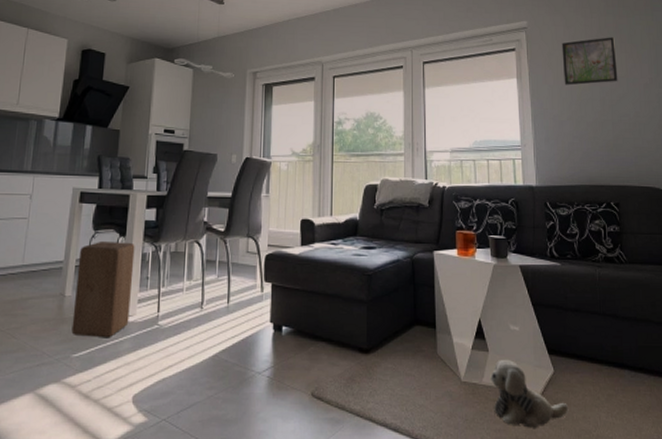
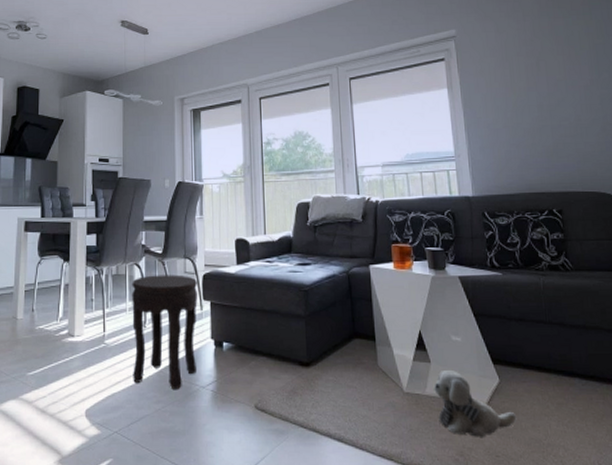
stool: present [71,240,135,338] -> none [25,266,79,357]
side table: none [186,254,259,376] -> present [132,275,197,391]
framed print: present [561,37,618,86] -> none [493,40,556,93]

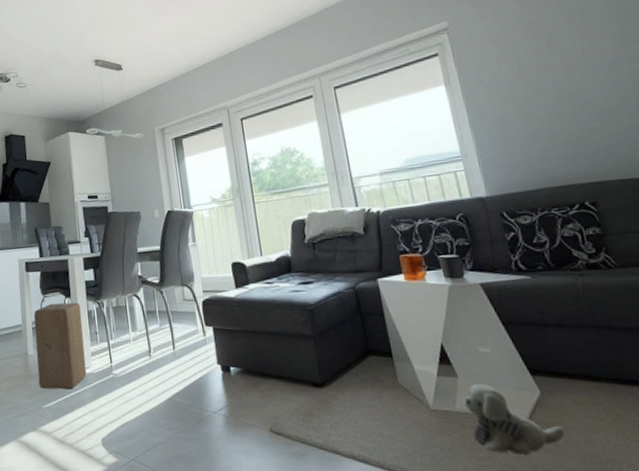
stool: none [25,266,79,357] -> present [33,302,87,390]
side table: present [132,275,197,391] -> none [133,302,206,417]

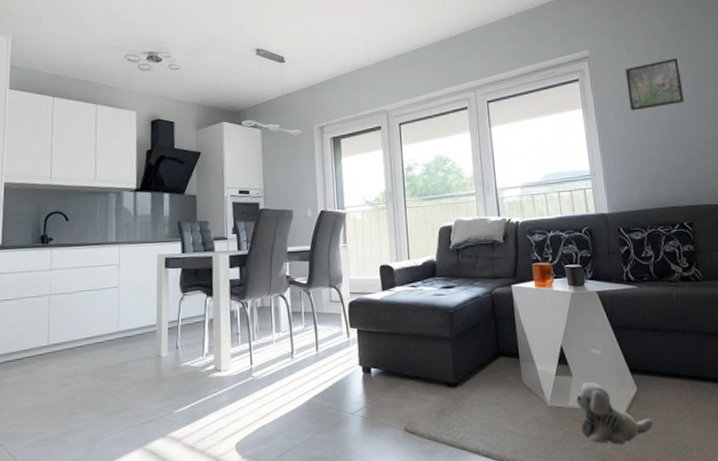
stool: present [33,302,87,390] -> none [170,301,225,393]
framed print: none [494,17,573,82] -> present [625,58,684,111]

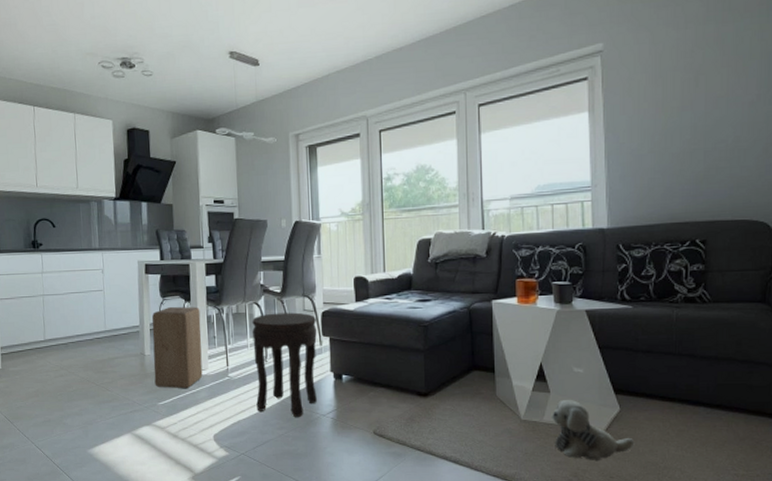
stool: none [170,301,225,393] -> present [151,306,203,389]
side table: none [277,304,346,419] -> present [252,312,317,418]
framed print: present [625,58,684,111] -> none [645,50,716,114]

